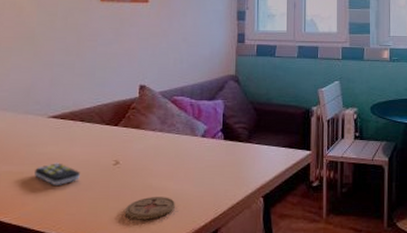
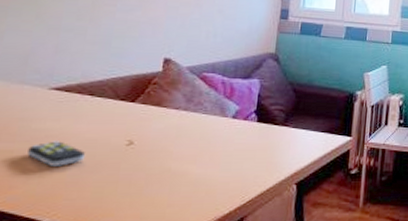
coaster: present [124,197,175,220] -> none [136,182,197,207]

